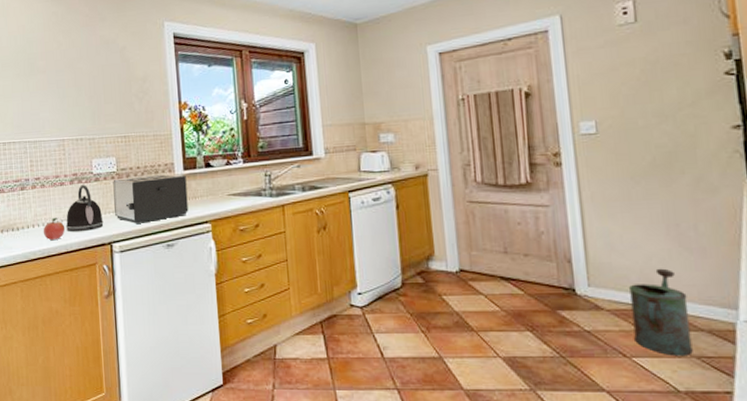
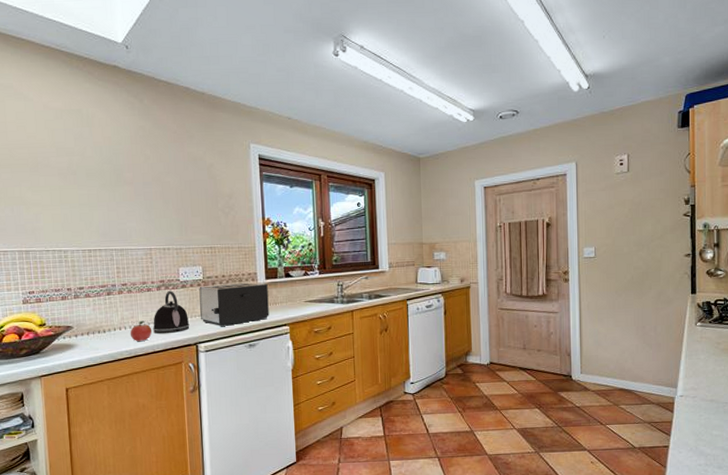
watering can: present [629,268,693,355] -> none [609,359,646,422]

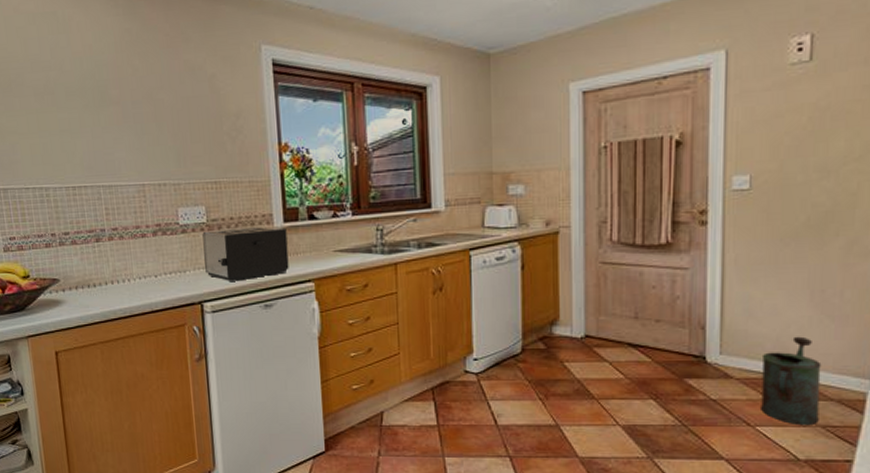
fruit: present [130,320,152,342] -> none [123,273,149,299]
kettle: present [152,291,190,335] -> none [149,237,193,290]
watering can: none [609,359,646,422] -> present [761,336,822,424]

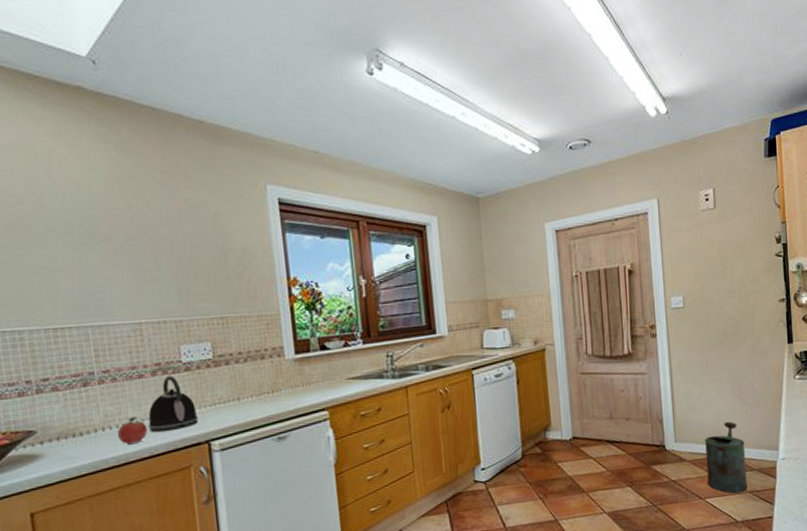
fruit: none [123,273,149,299] -> present [117,416,148,445]
kettle: none [149,237,193,290] -> present [148,376,199,433]
toaster: present [202,227,289,281] -> none [208,359,302,417]

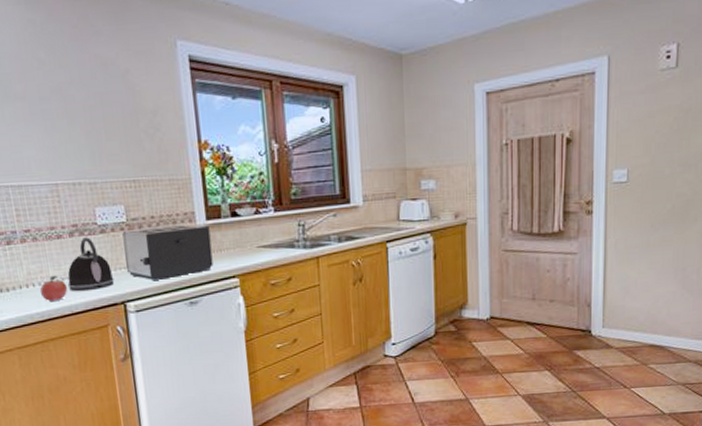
toaster: none [208,359,302,417] -> present [122,225,213,280]
watering can: present [705,421,748,493] -> none [635,308,683,384]

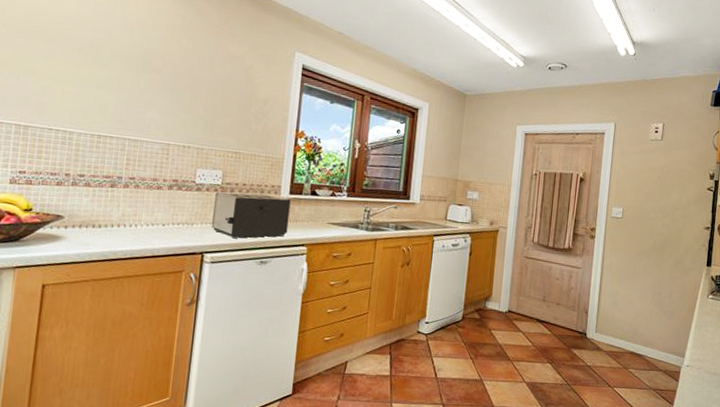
fruit: present [39,275,68,302] -> none [128,220,155,243]
kettle: present [67,237,115,292] -> none [155,192,199,239]

